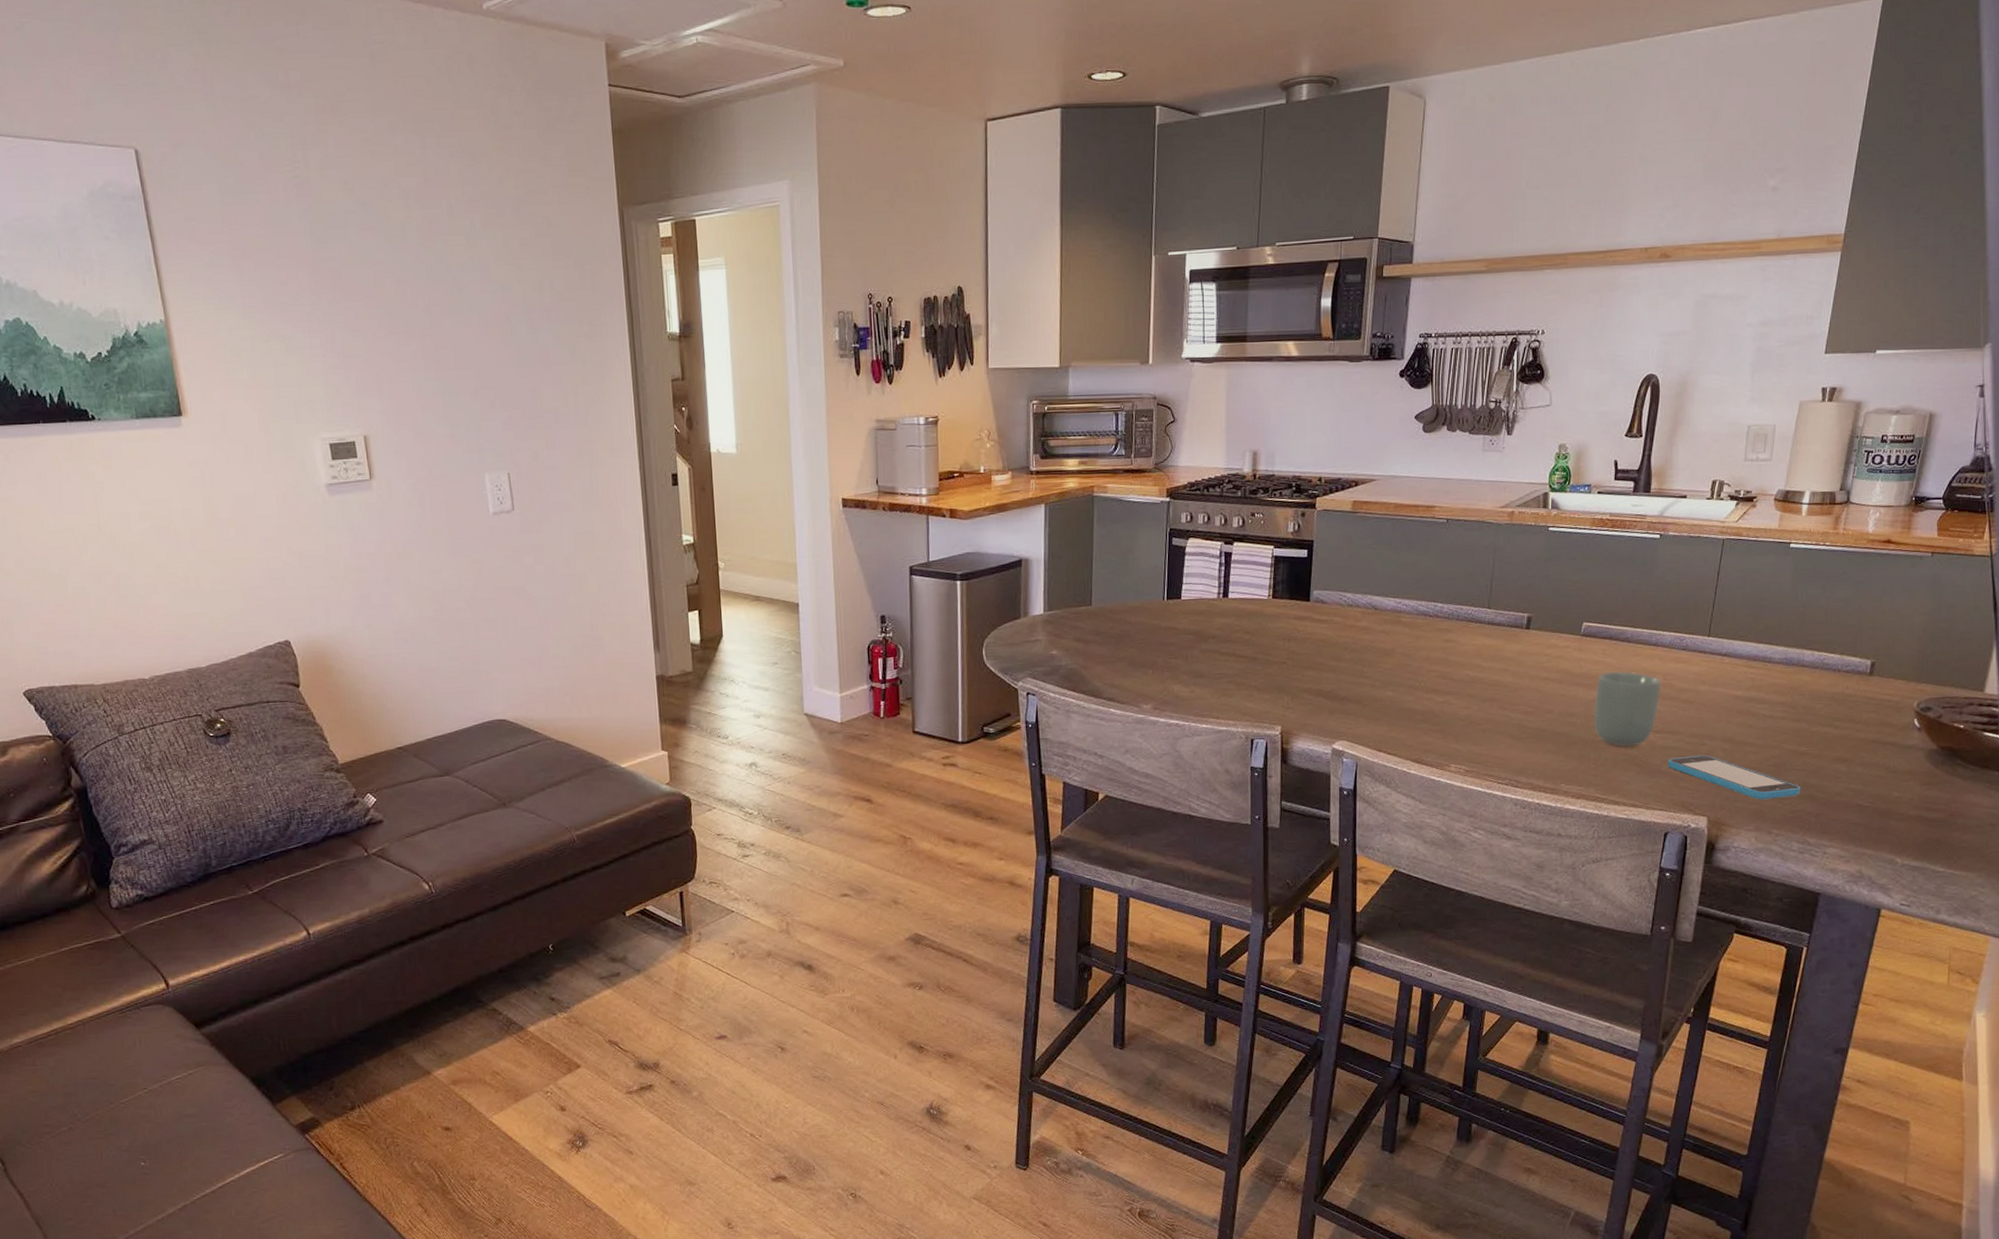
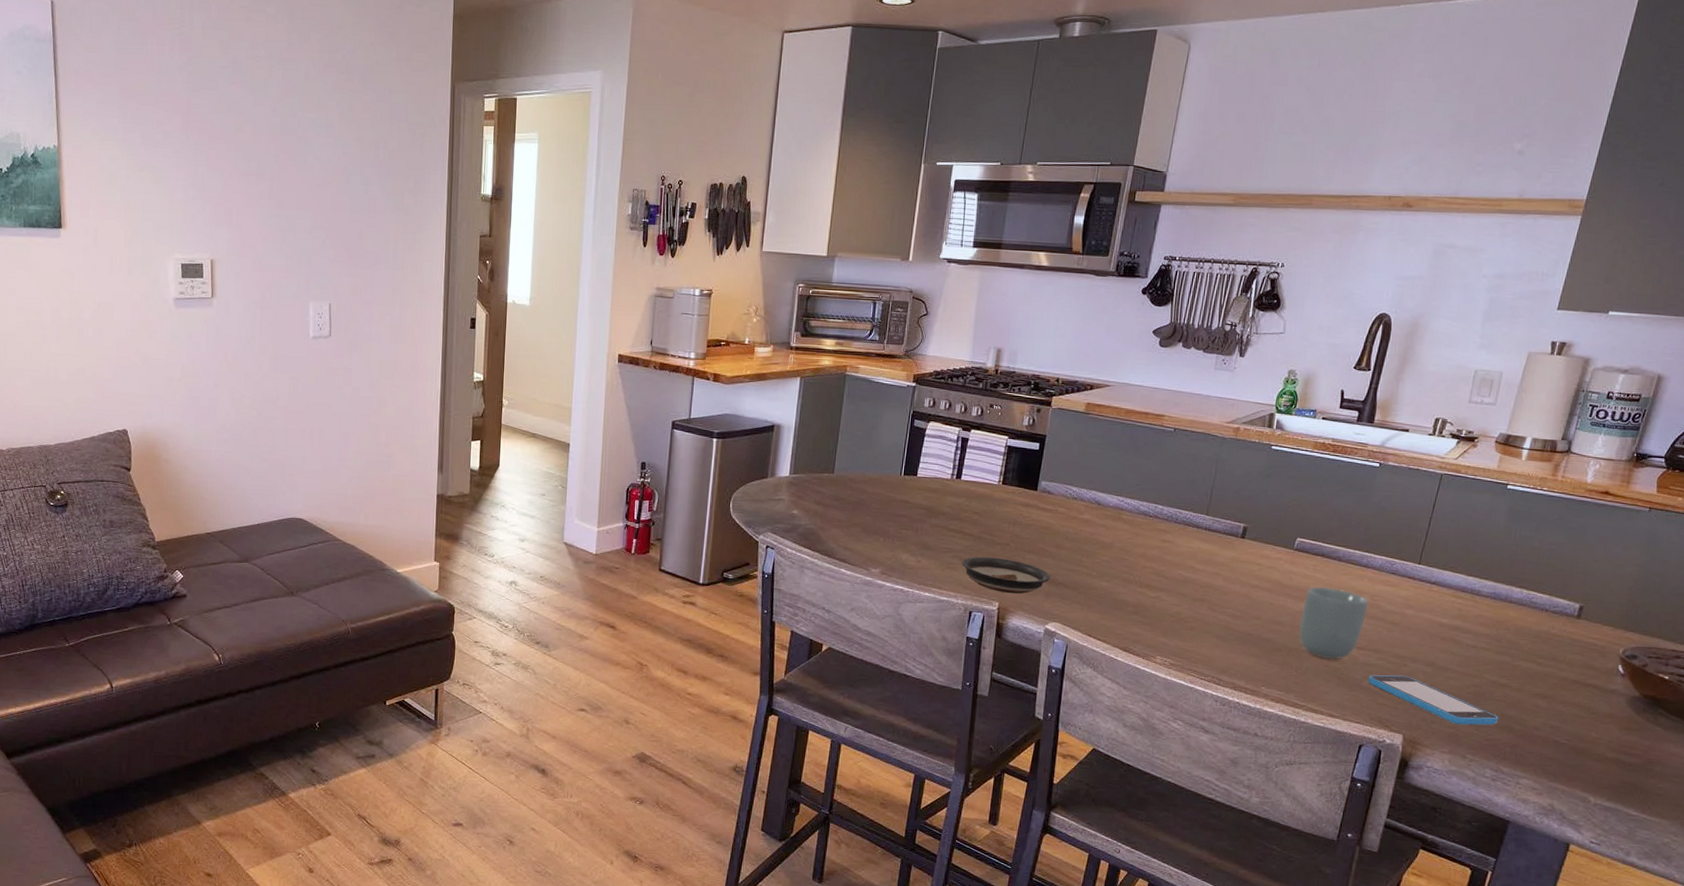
saucer: none [1238,678,1332,716] -> present [962,556,1050,594]

